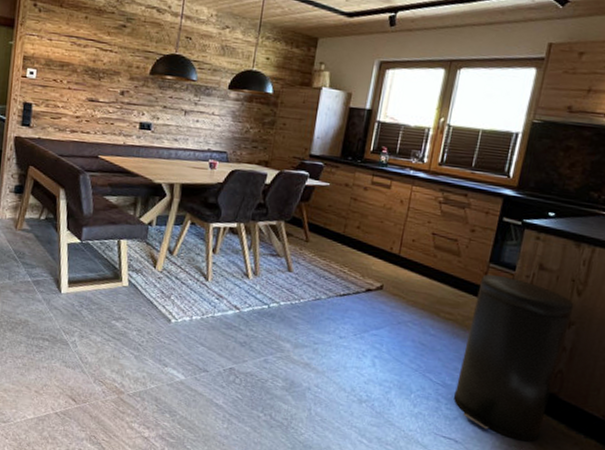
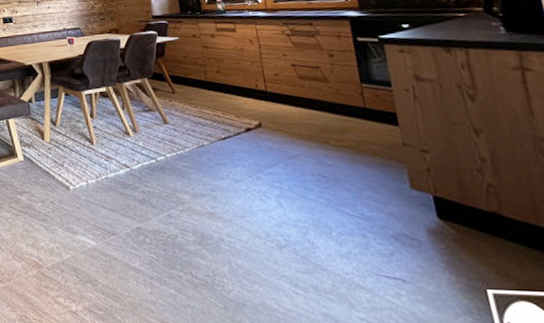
pedal bin: present [453,274,574,442] -> none [359,93,500,272]

